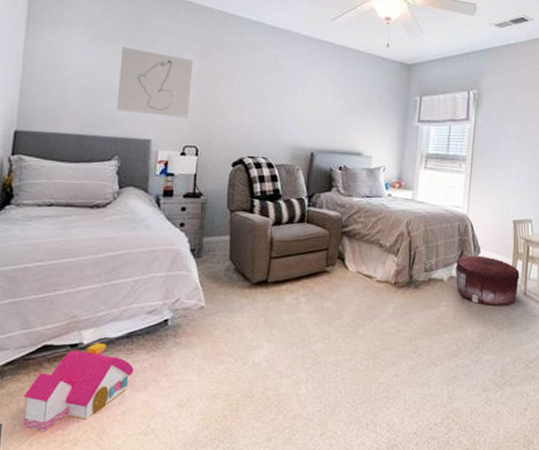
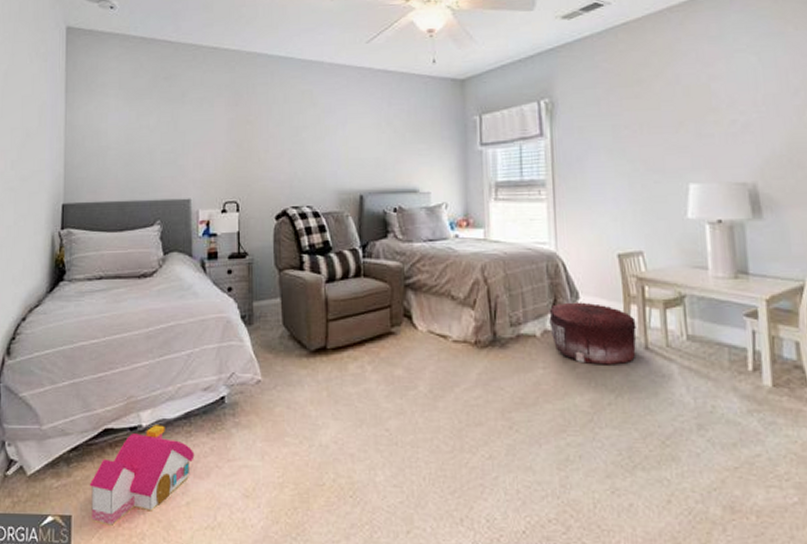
wall art: present [117,47,193,118] -> none [155,104,225,172]

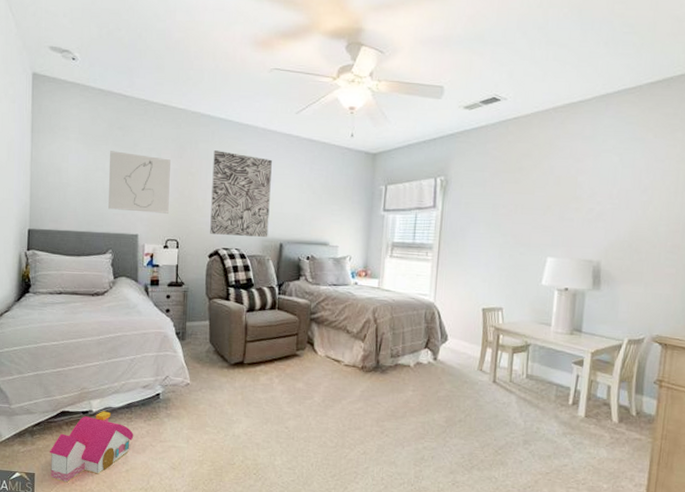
wall art: none [155,104,225,172] -> present [108,151,171,214]
wall art: none [274,93,345,191] -> present [210,150,272,237]
pouf: present [549,302,636,365] -> none [422,342,489,393]

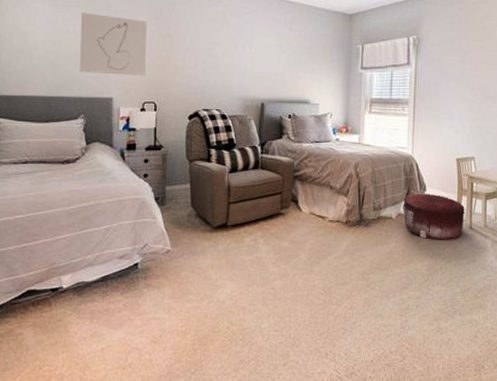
toy house: present [49,411,134,483] -> none [12,286,110,369]
wall art: present [210,150,272,237] -> none [189,12,251,97]
pouf: none [422,342,489,393] -> present [403,193,465,240]

